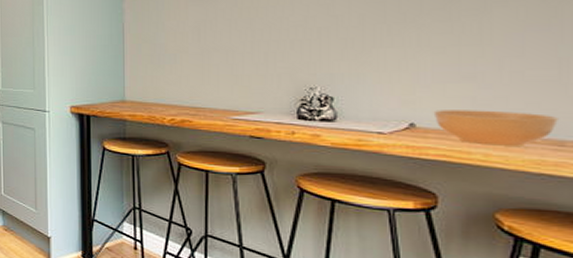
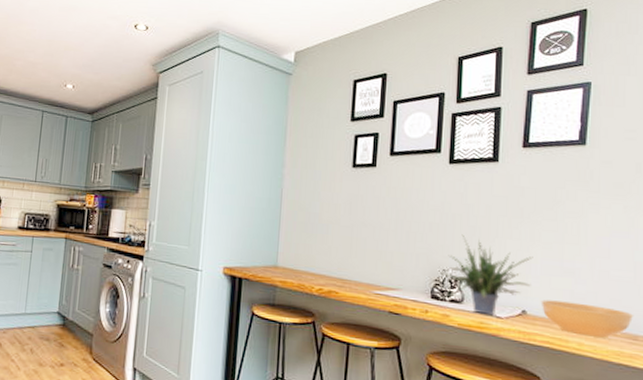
potted plant: none [308,48,421,130] -> present [441,234,533,314]

